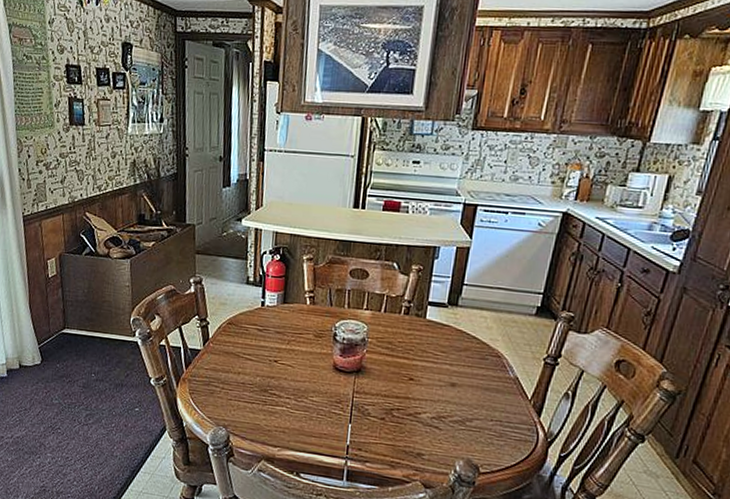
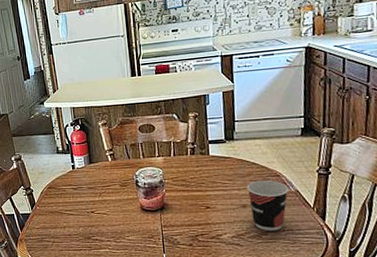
cup: none [459,357,508,420] -> present [246,180,289,232]

